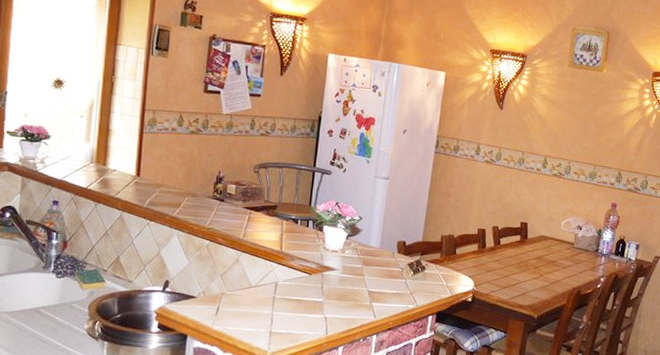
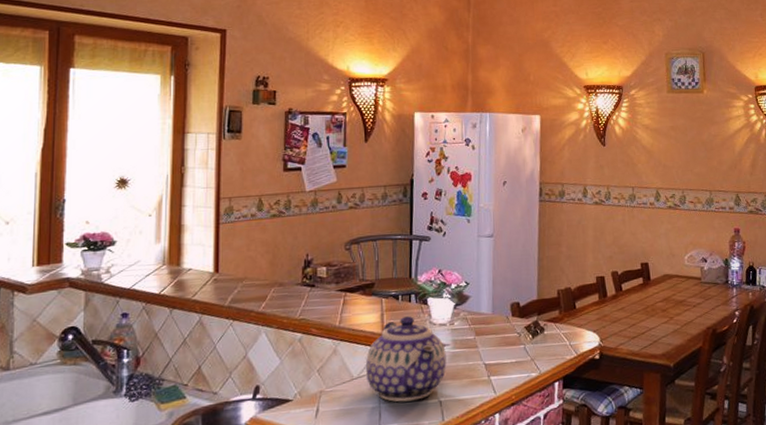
teapot: none [262,239,335,314] -> present [365,316,447,402]

